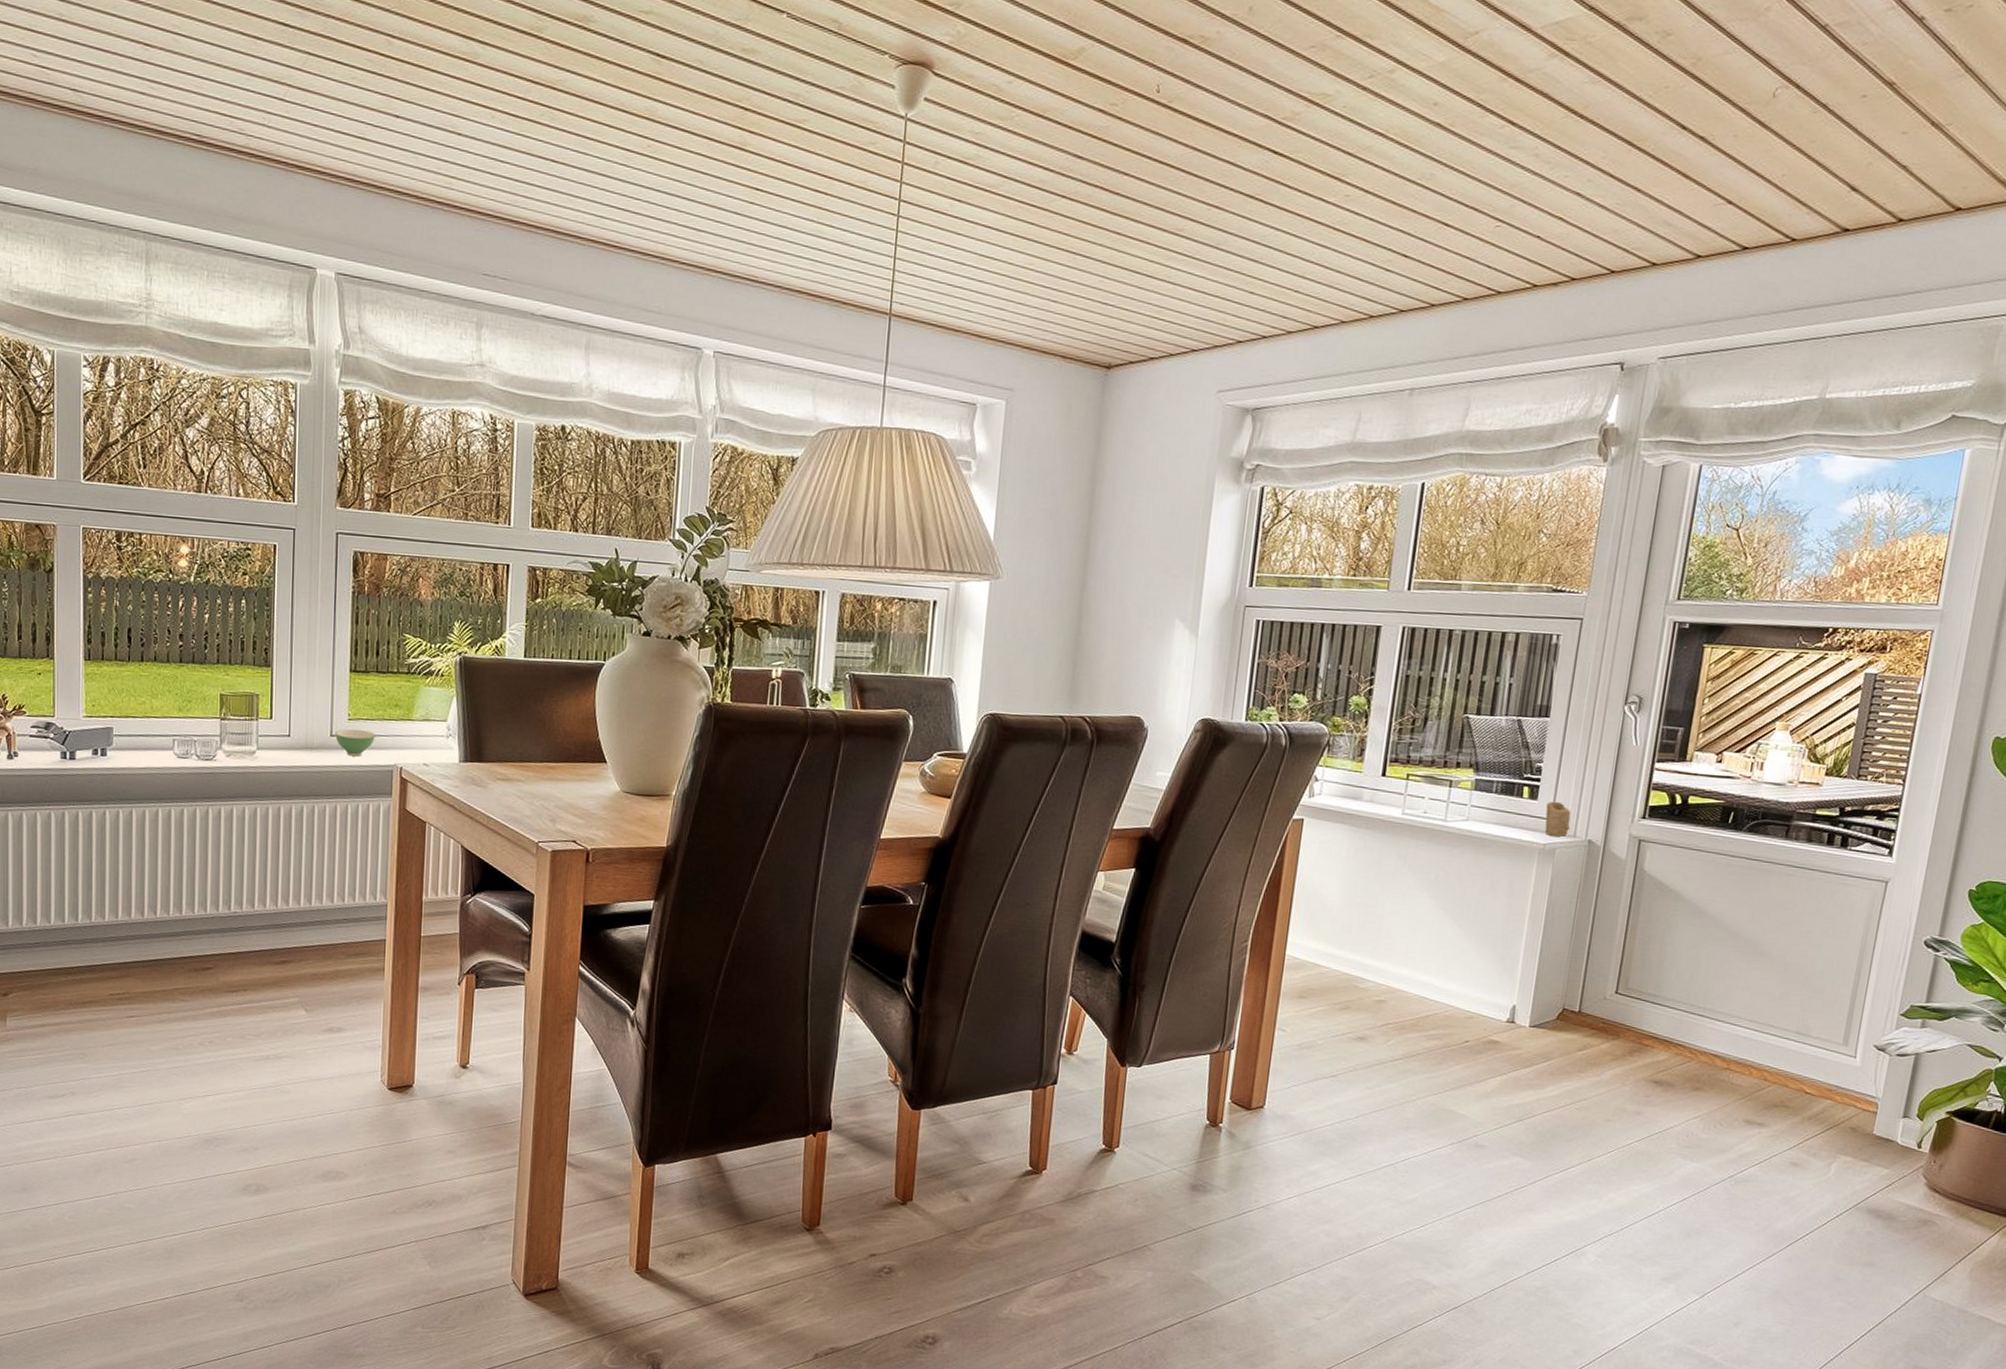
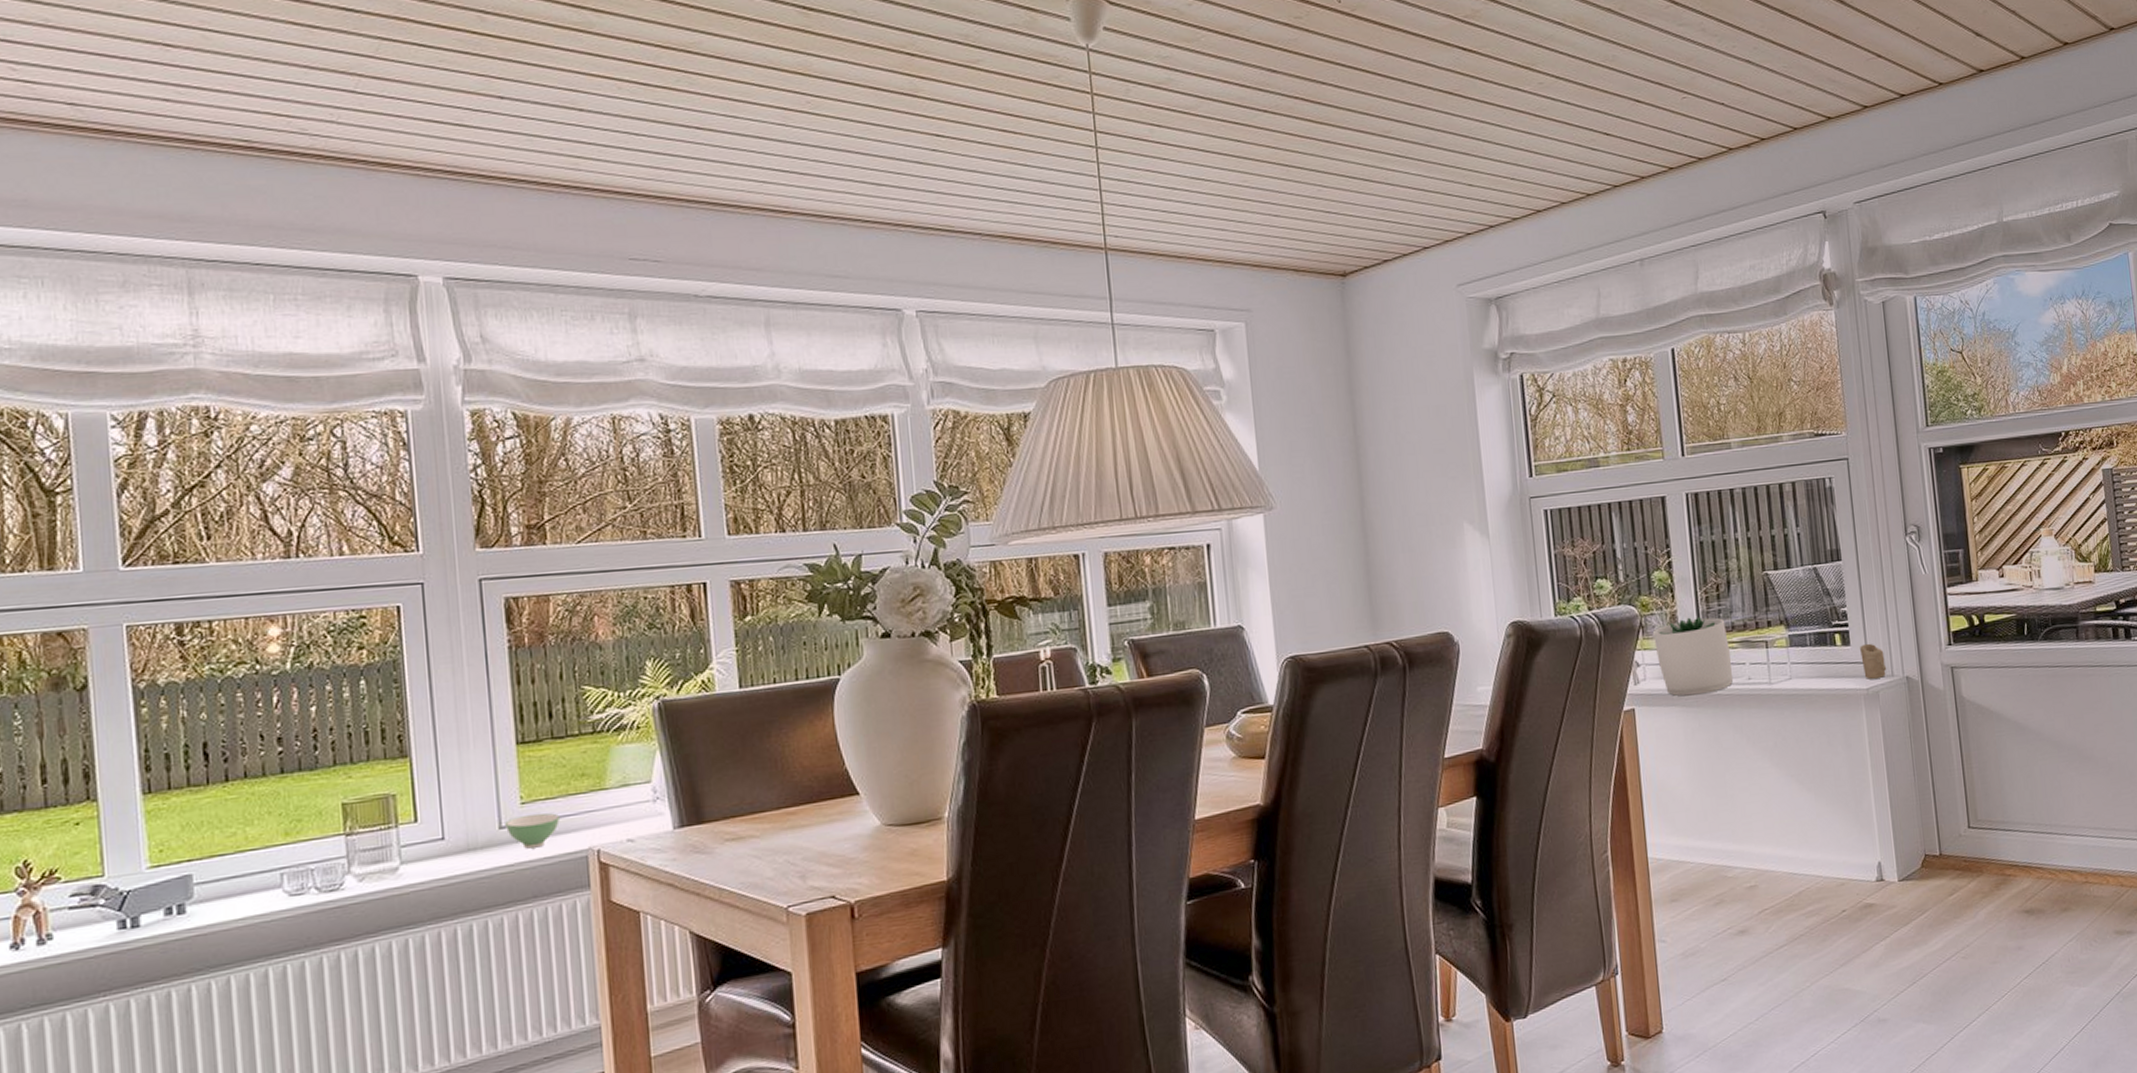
planter: none [1337,744,1414,819] -> present [1653,616,1734,697]

